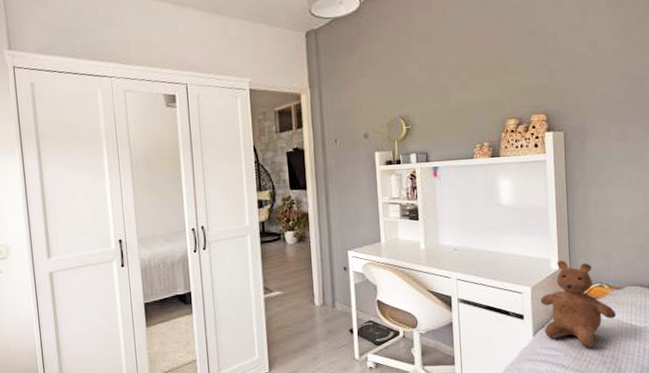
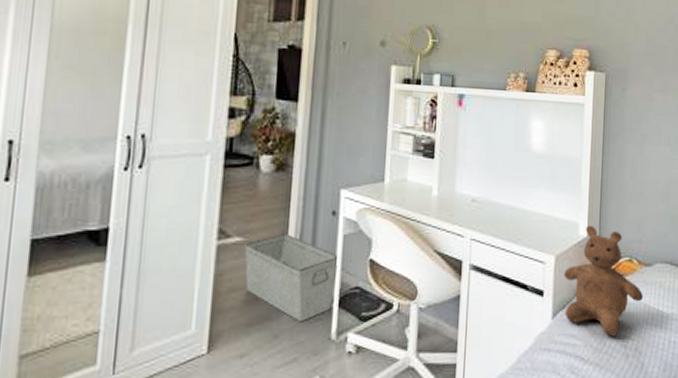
storage bin: none [284,286,354,348] -> present [244,234,340,323]

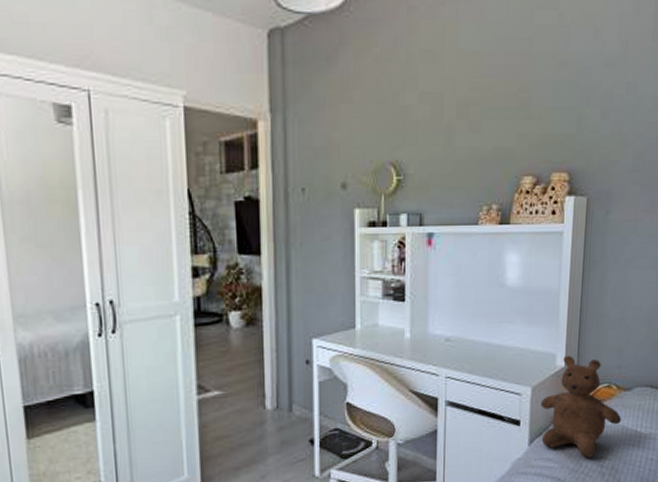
storage bin: present [244,234,340,323] -> none [224,385,317,464]

